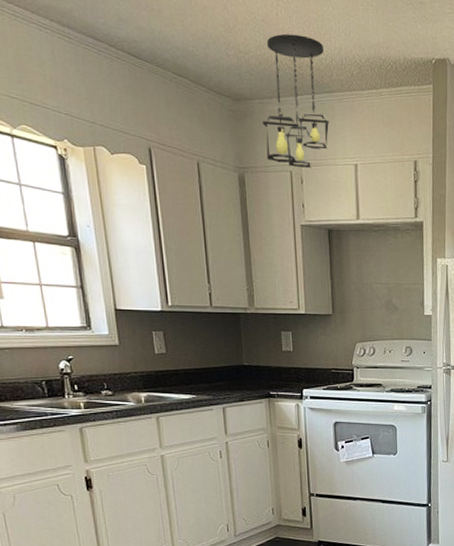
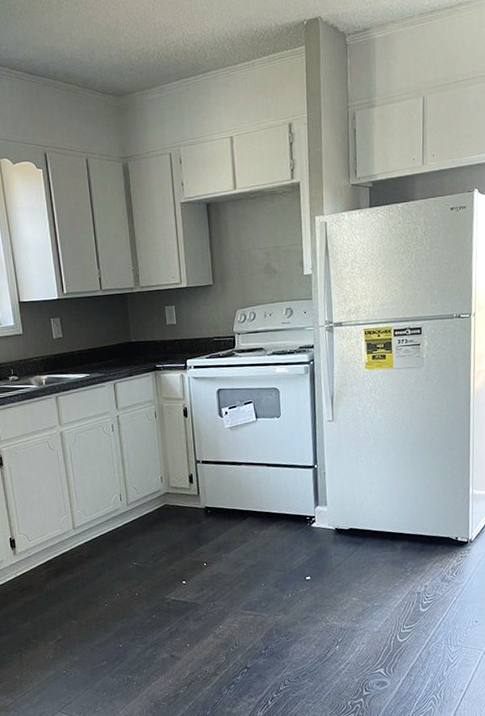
ceiling light fixture: present [262,33,330,169] -> none [143,24,205,149]

